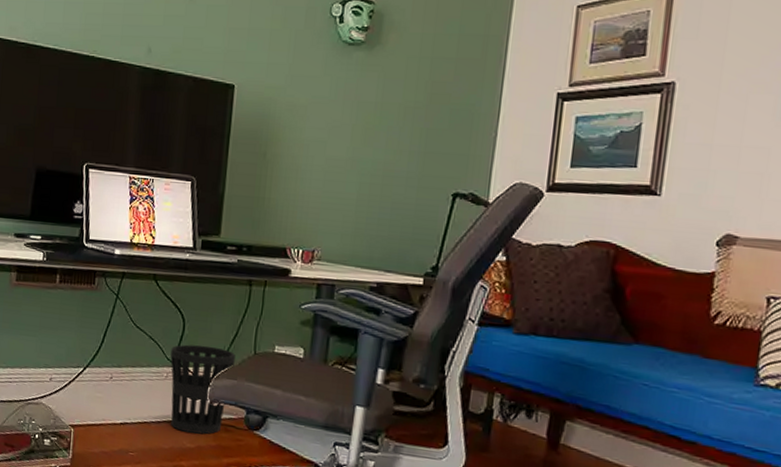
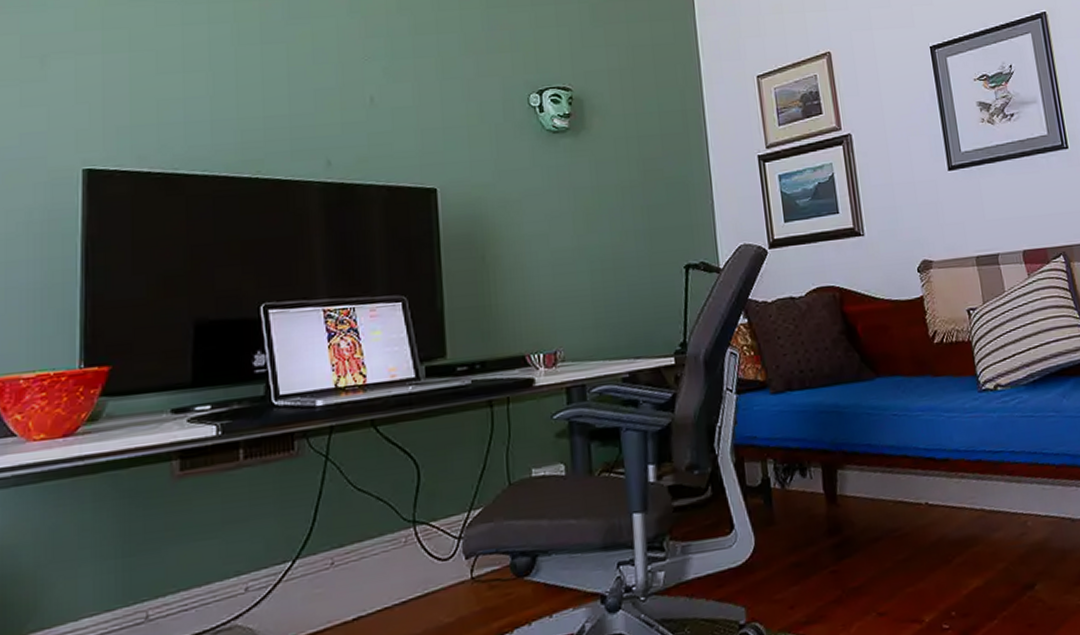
wastebasket: present [170,344,235,435] -> none [406,488,488,606]

